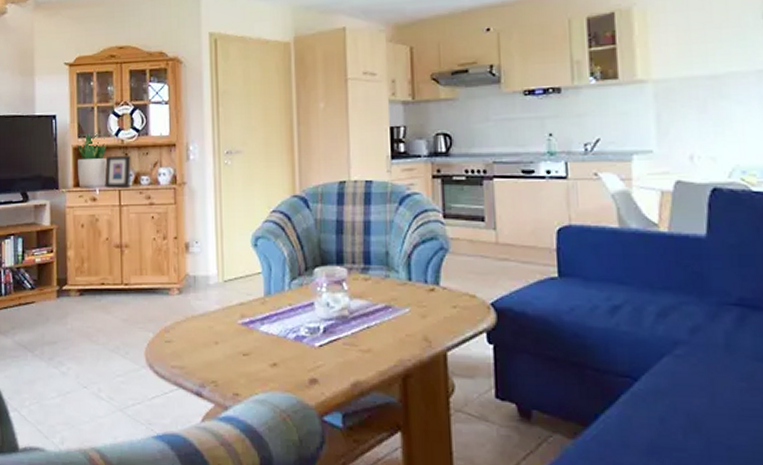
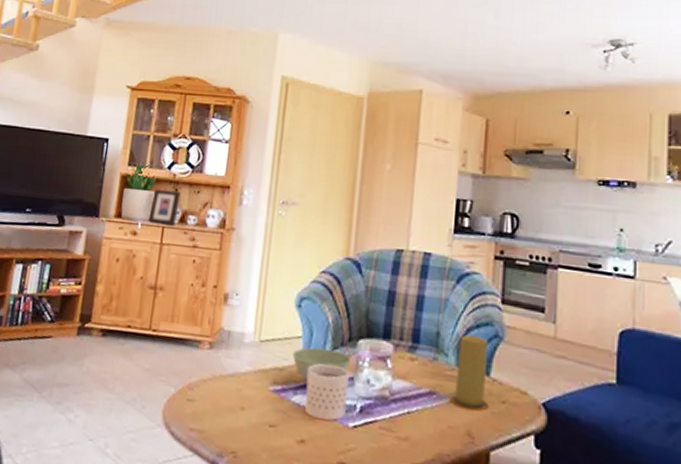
bowl: none [255,280,310,312] -> present [292,347,352,382]
mug: none [271,293,311,344] -> present [304,363,349,421]
candle: none [404,250,442,318] -> present [449,334,489,411]

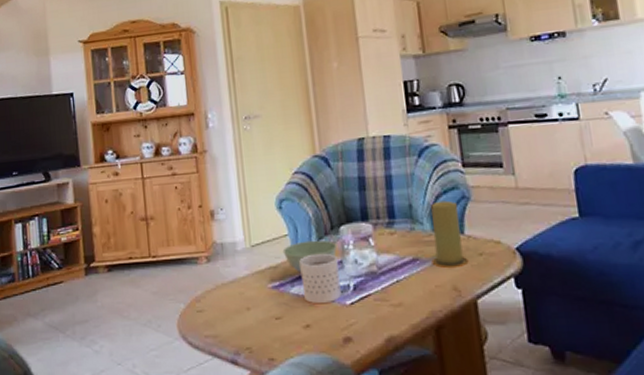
planter: present [120,161,159,223] -> none [95,105,128,165]
picture frame: present [148,188,181,226] -> none [125,127,152,162]

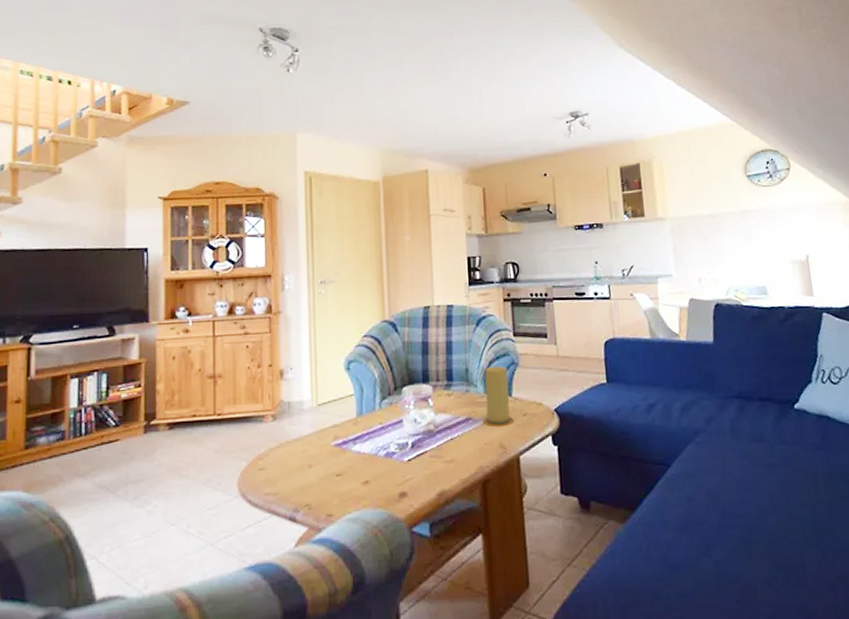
bowl: present [282,240,338,274] -> none [347,400,399,432]
mug: present [299,253,342,304] -> none [363,412,400,461]

